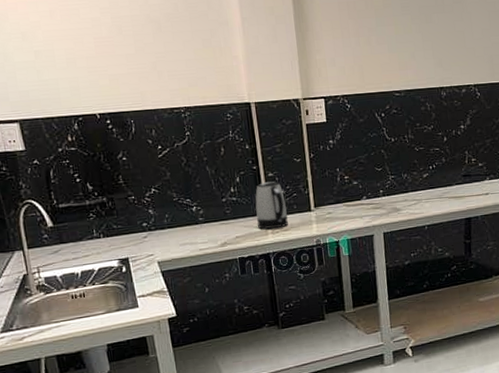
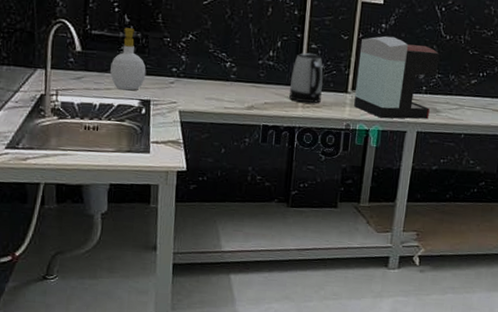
soap bottle: none [84,194,119,254] -> present [110,28,147,91]
coffee maker: none [314,150,392,228] -> present [354,36,440,119]

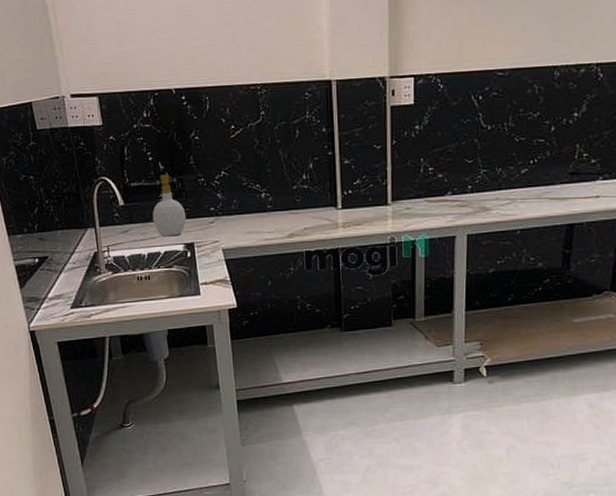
kettle: present [289,53,324,103] -> none [327,170,361,222]
coffee maker: present [354,36,440,119] -> none [395,137,483,226]

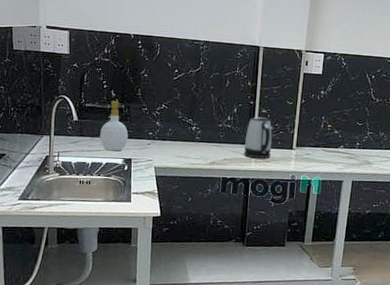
kettle: none [327,170,361,222] -> present [244,117,272,159]

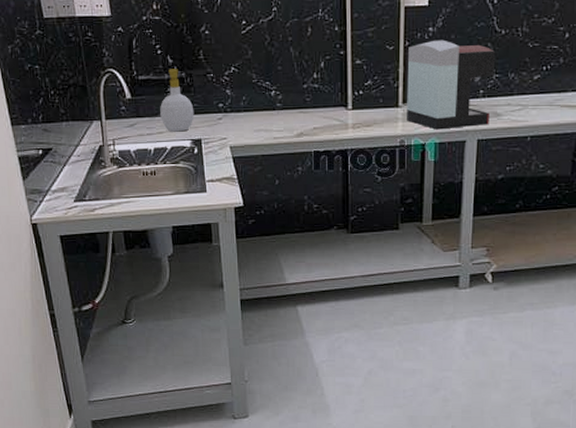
kettle: present [244,117,272,159] -> none [337,70,371,123]
coffee maker: none [298,101,371,171] -> present [407,39,496,130]

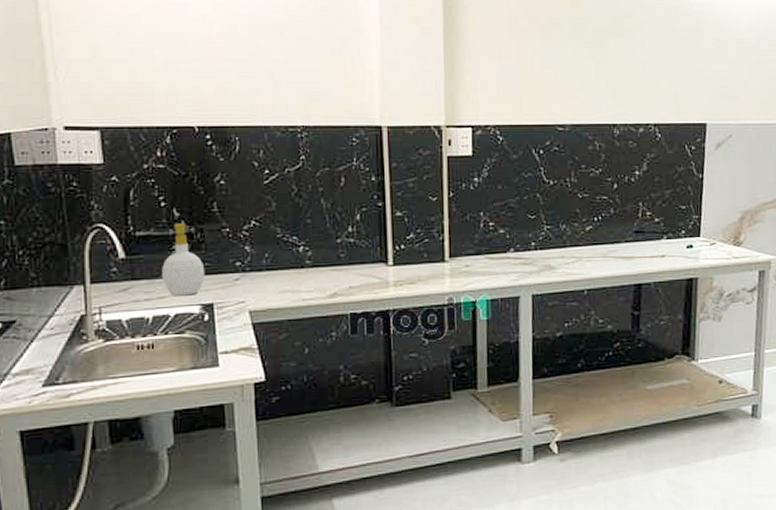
coffee maker: present [407,39,496,130] -> none [452,190,546,286]

